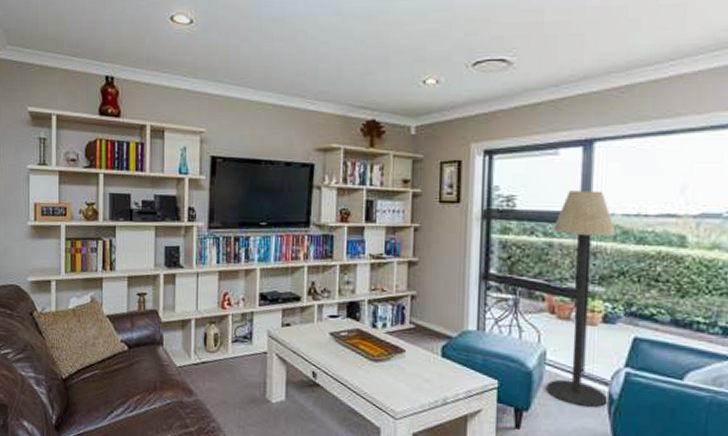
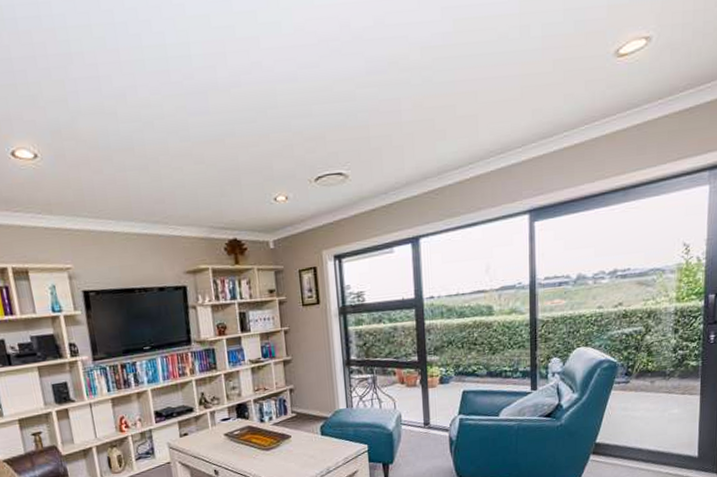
floor lamp: present [546,190,616,409] -> none [395,279,449,452]

